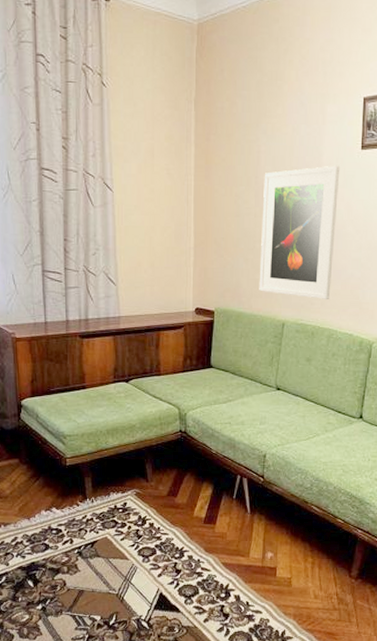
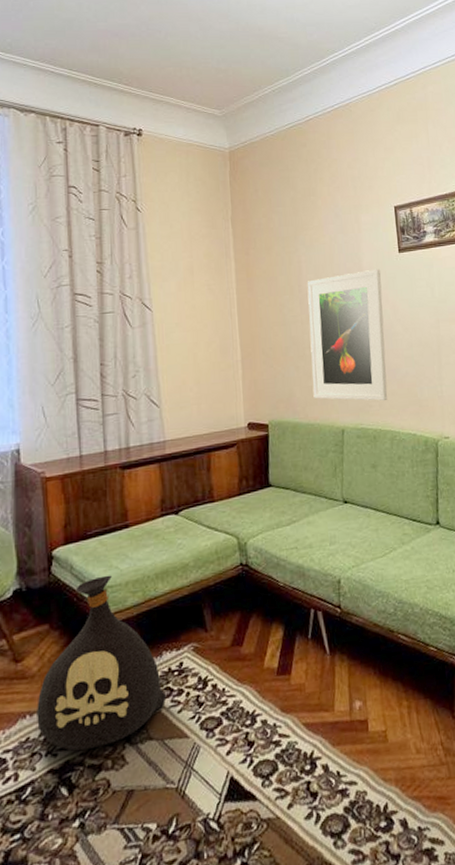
bag: none [9,426,112,556] -> present [37,575,167,751]

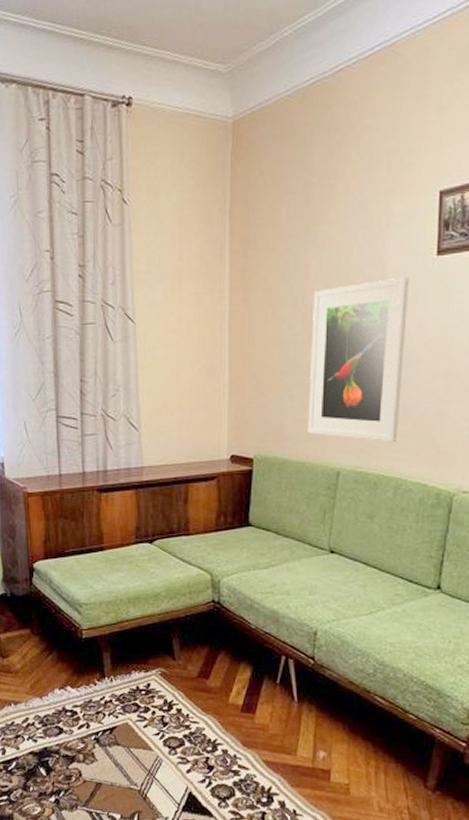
bag: present [37,575,167,751] -> none [20,593,134,742]

